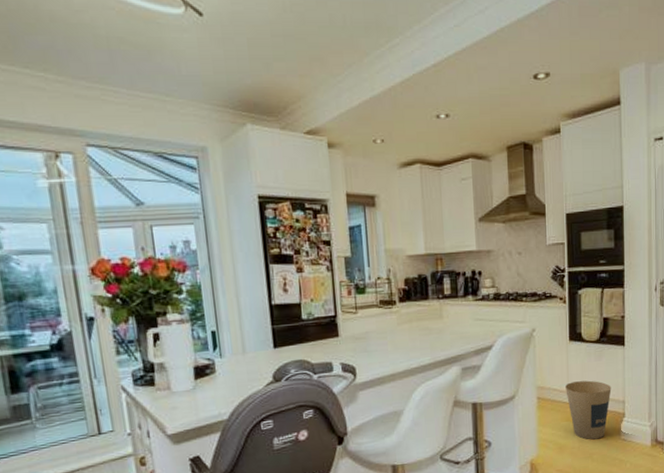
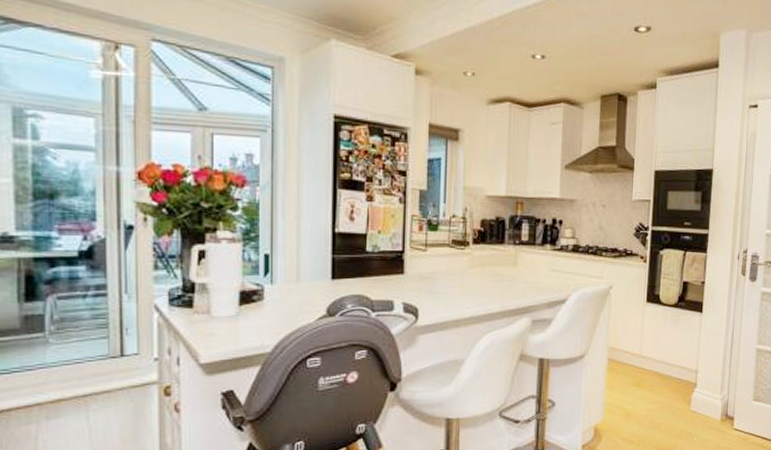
trash can: present [565,380,612,440] -> none [638,345,685,409]

